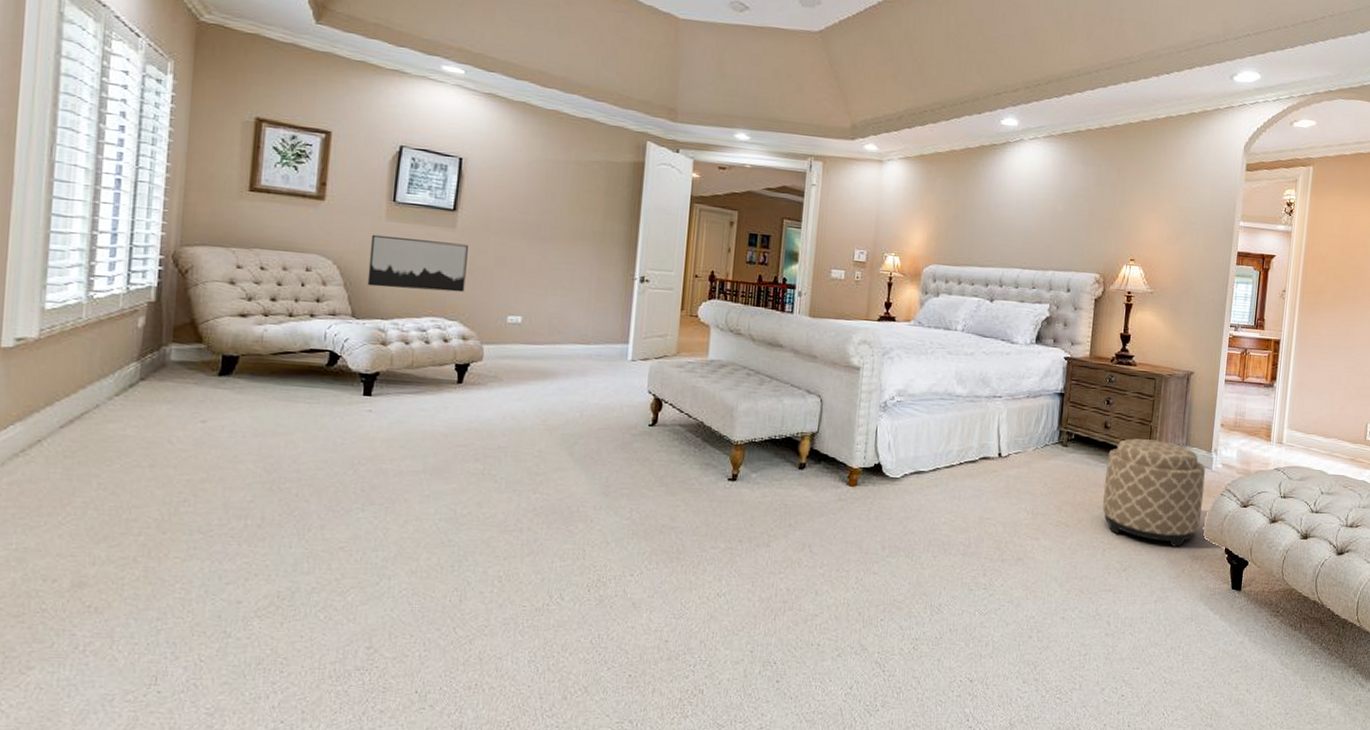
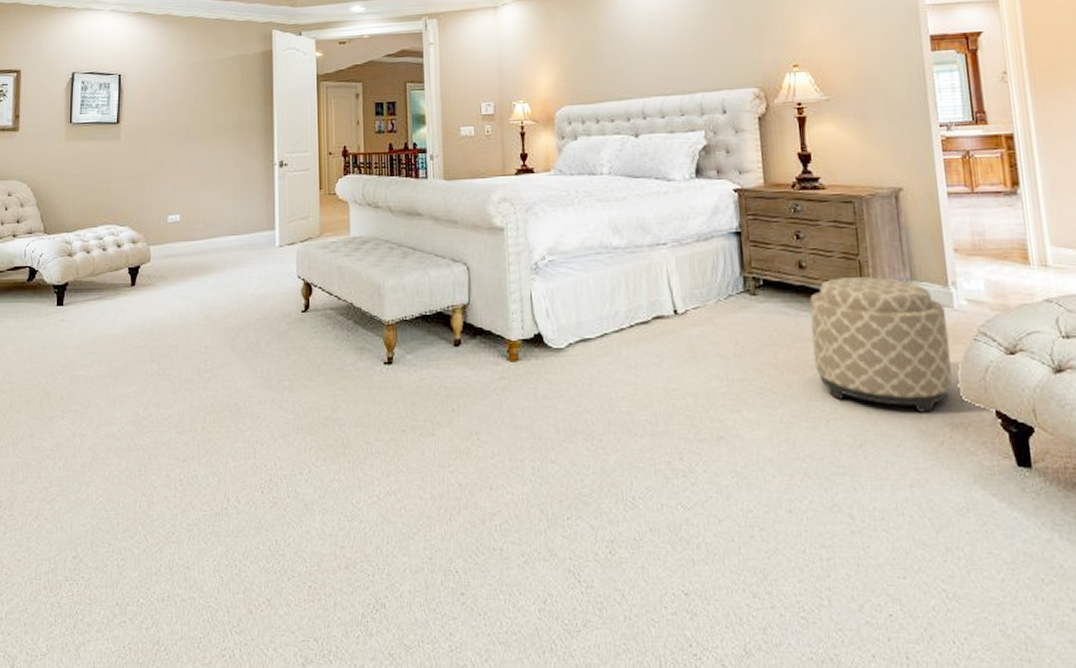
wall art: present [367,234,468,293] -> none [54,153,131,203]

